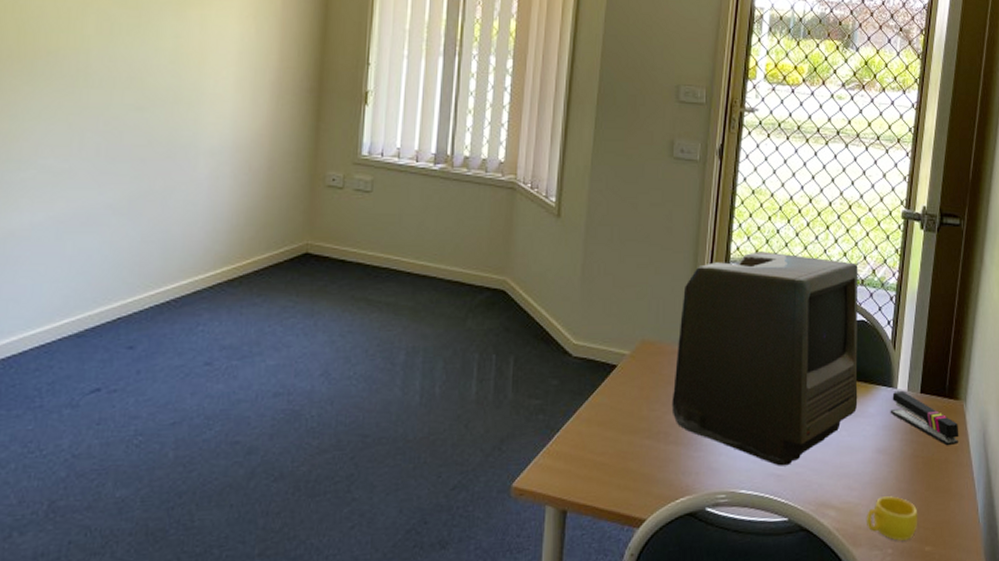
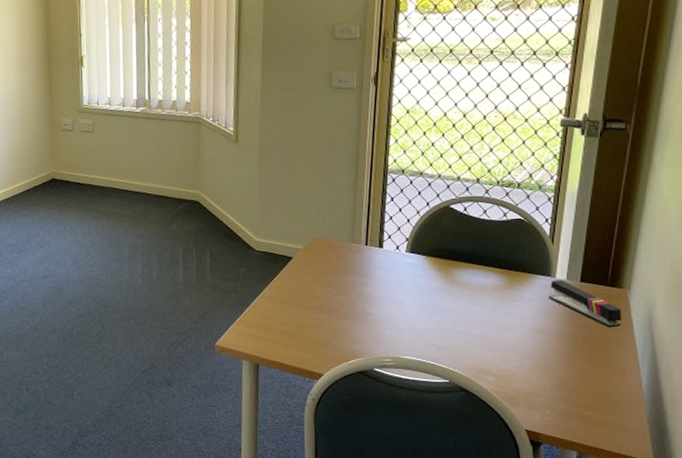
computer: present [671,251,858,466] -> none [340,162,515,339]
cup: present [867,496,918,541] -> none [525,368,578,405]

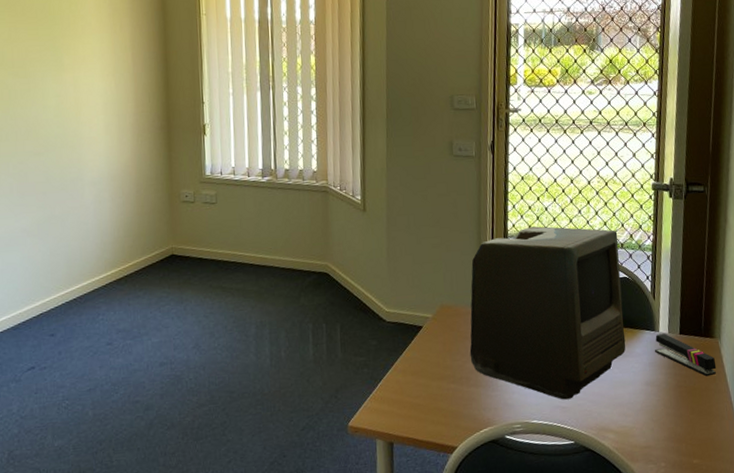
computer: none [340,162,515,339] -> present [469,226,626,400]

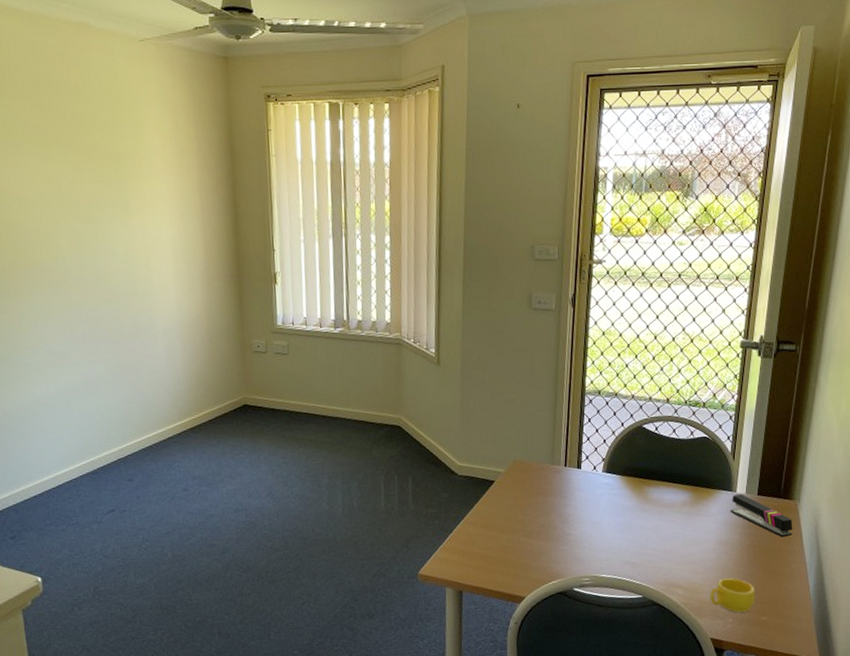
computer: present [469,226,626,400] -> none [541,383,701,556]
cup: none [641,420,686,456] -> present [710,578,756,613]

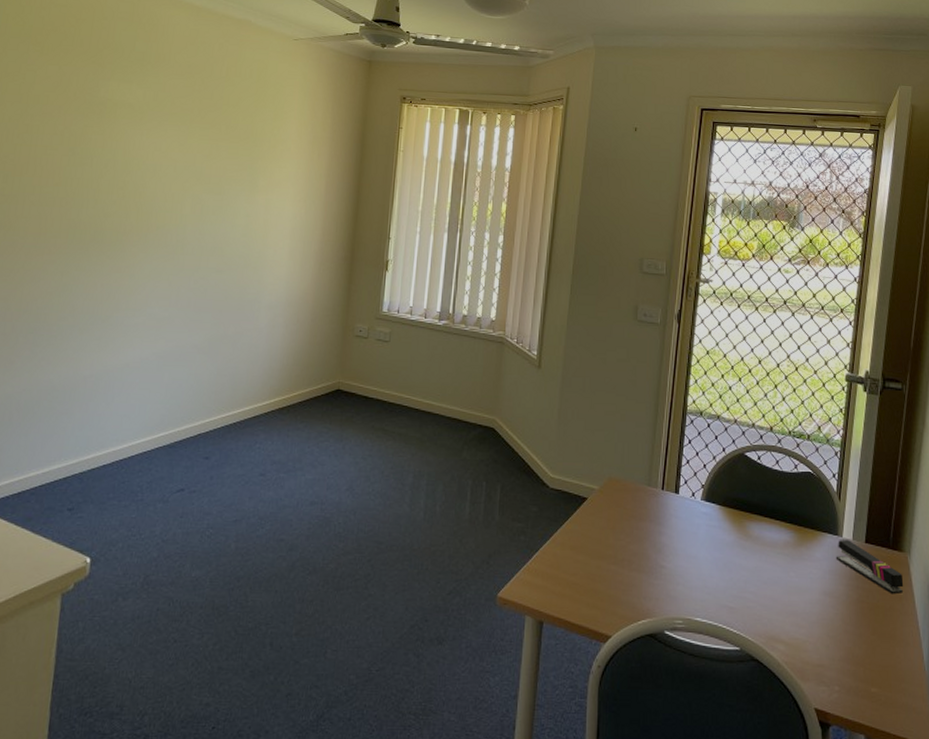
cup: present [710,578,756,613] -> none [814,636,864,680]

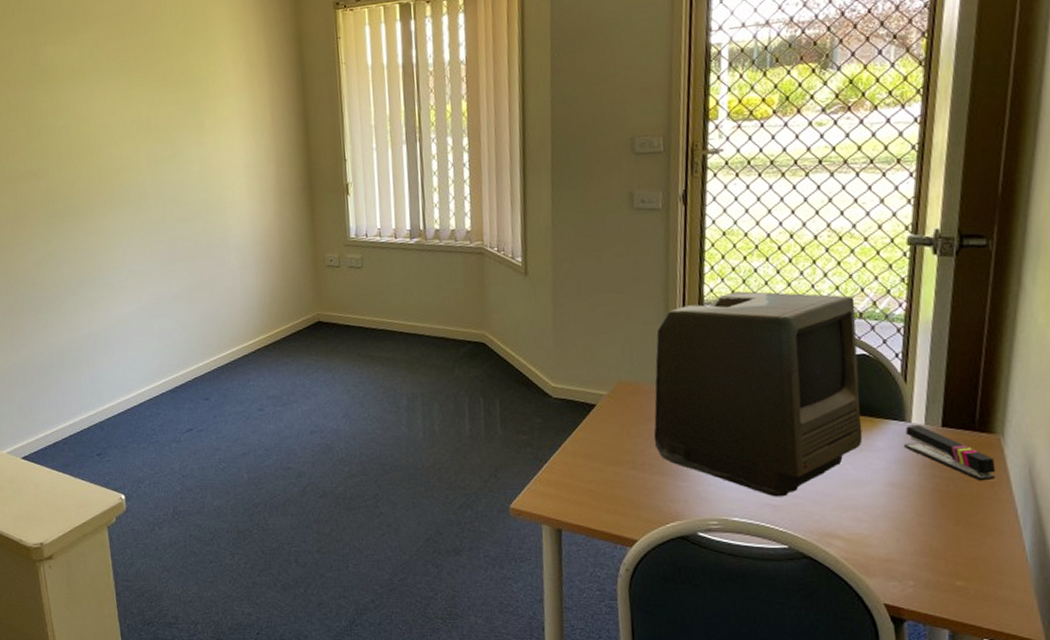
computer: none [634,405,805,600] -> present [653,291,863,497]

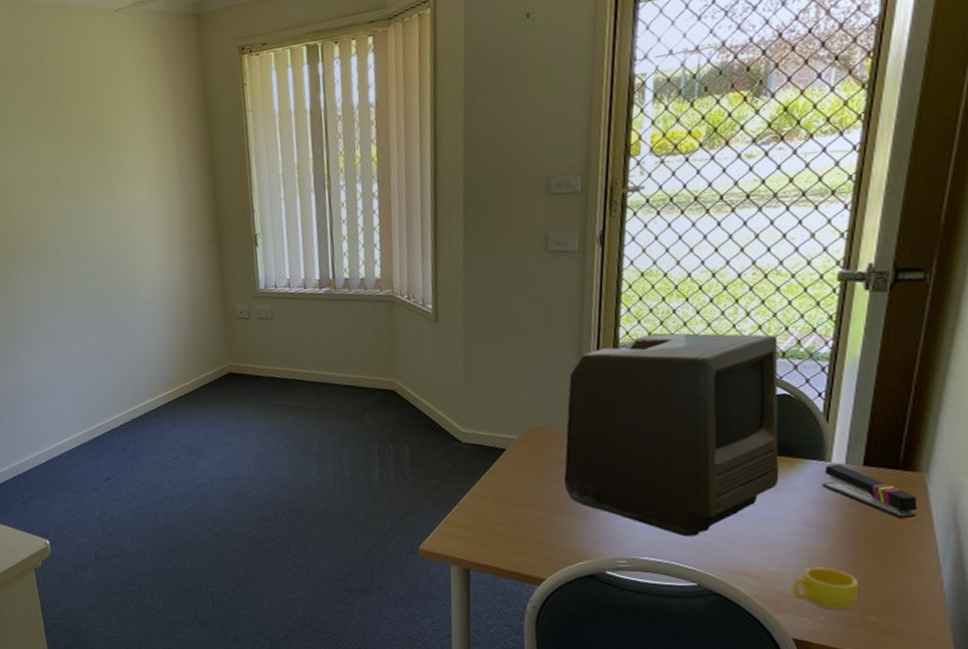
cup: none [880,529,946,574] -> present [792,567,859,609]

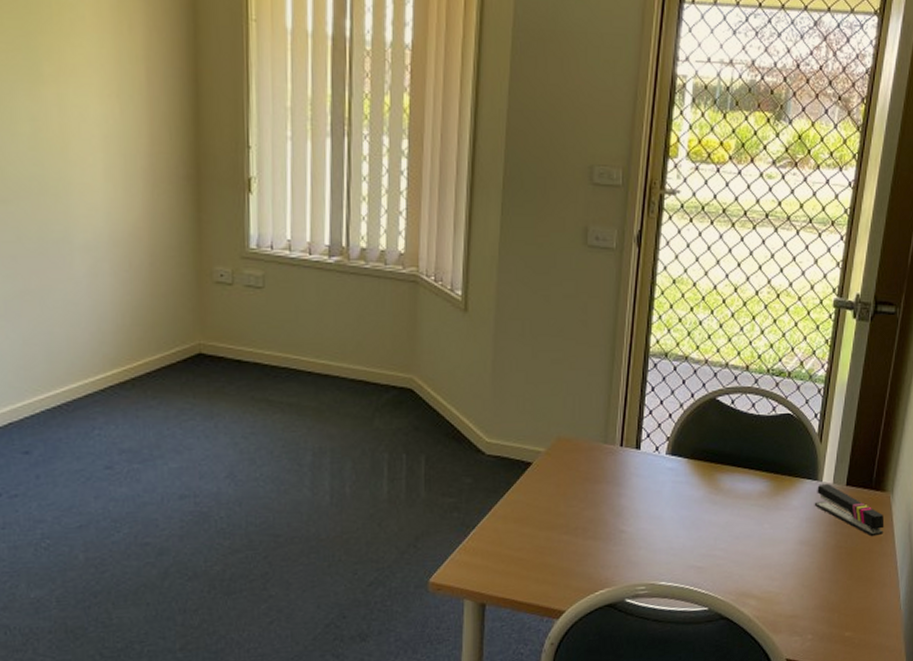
computer: present [563,332,779,537] -> none [589,344,785,559]
cup: present [792,567,859,609] -> none [787,585,839,627]

